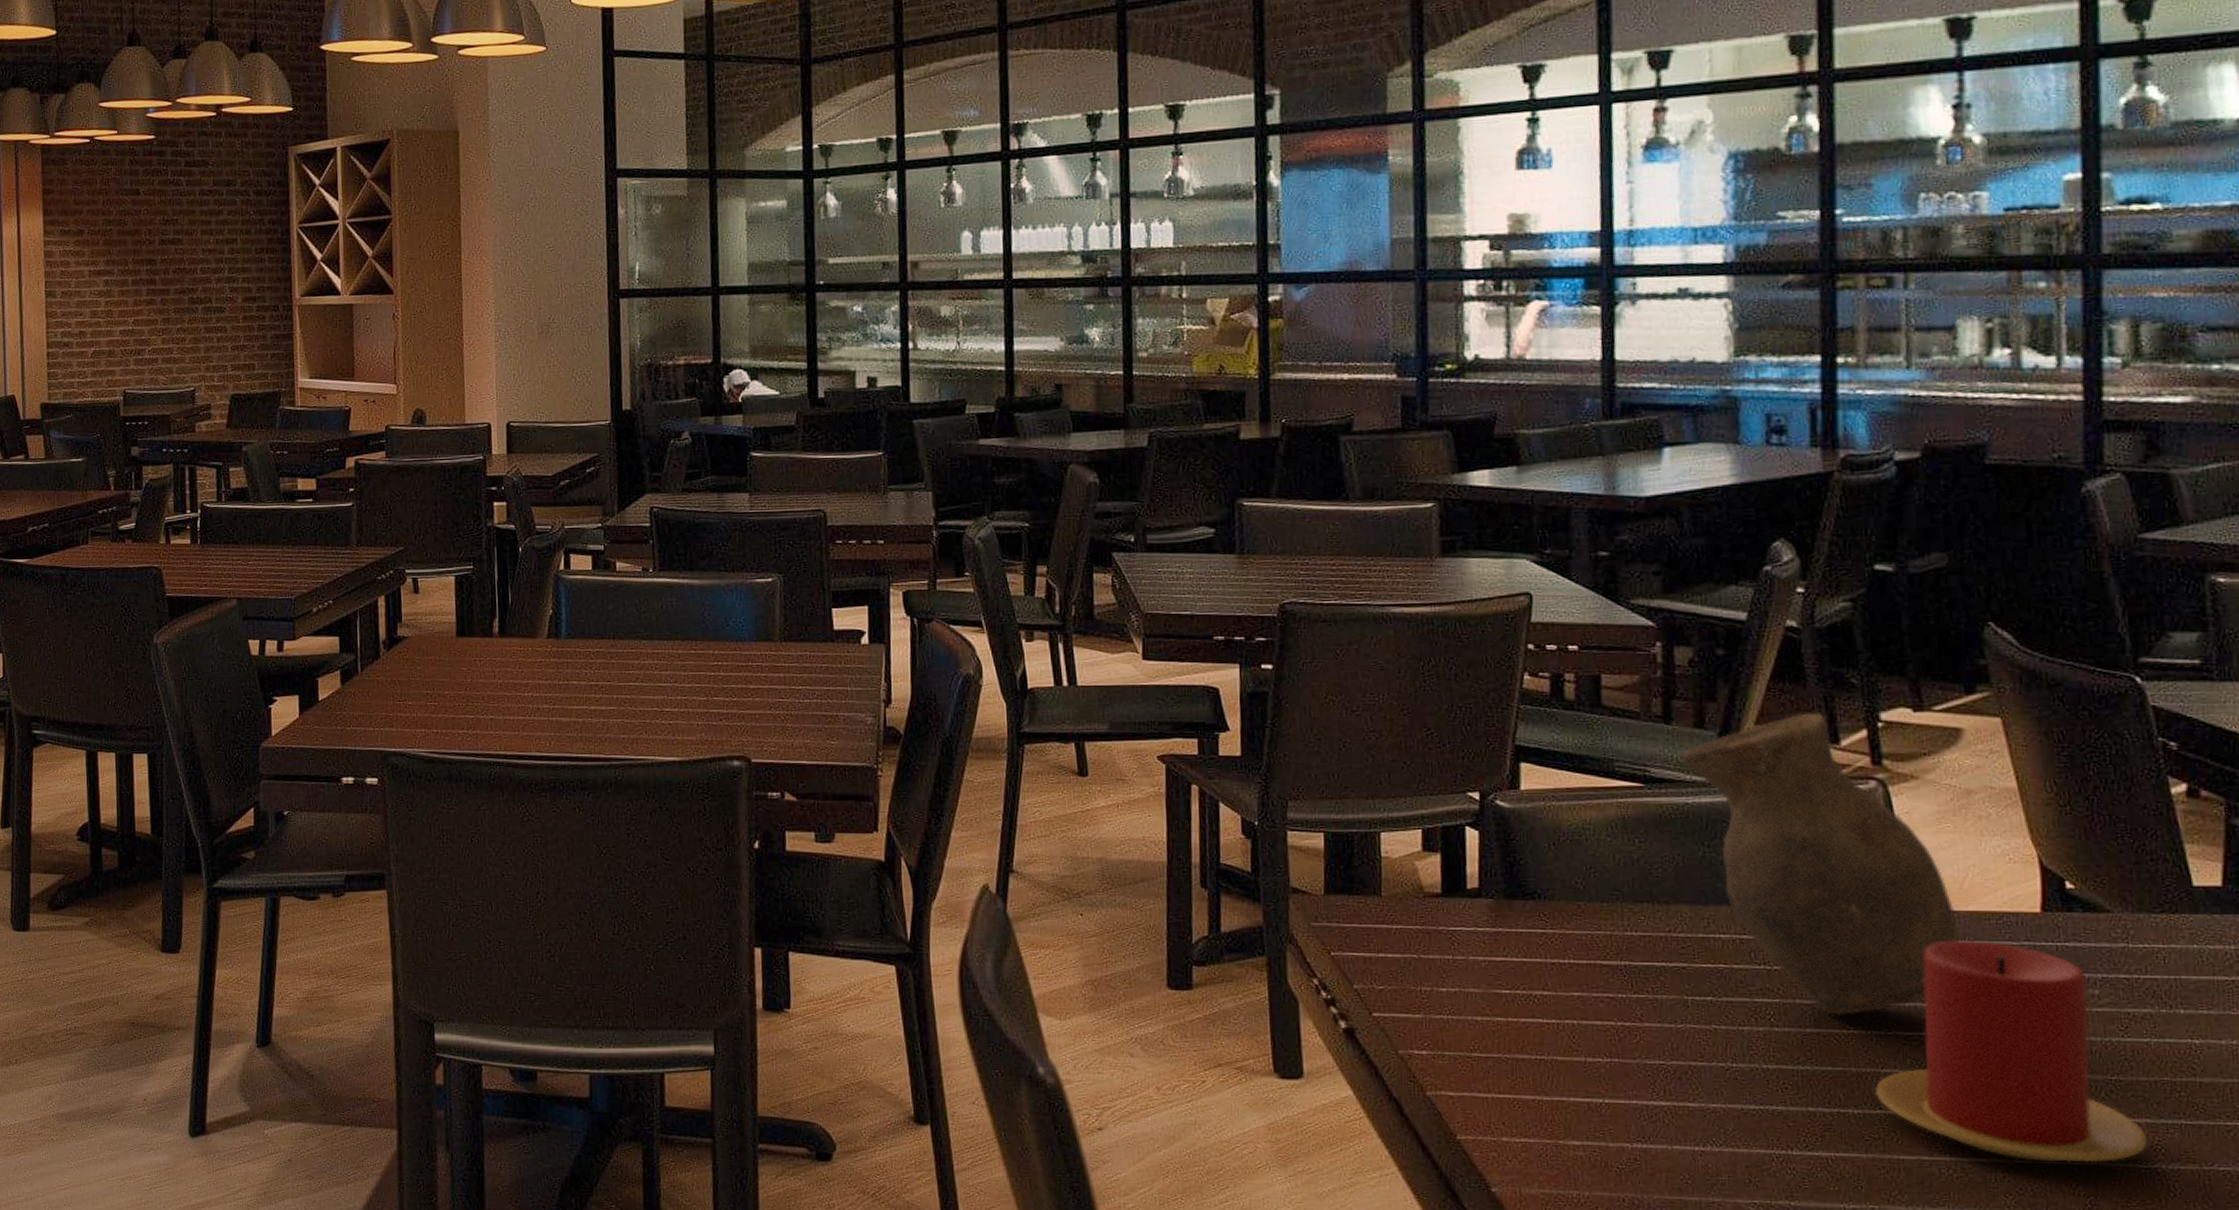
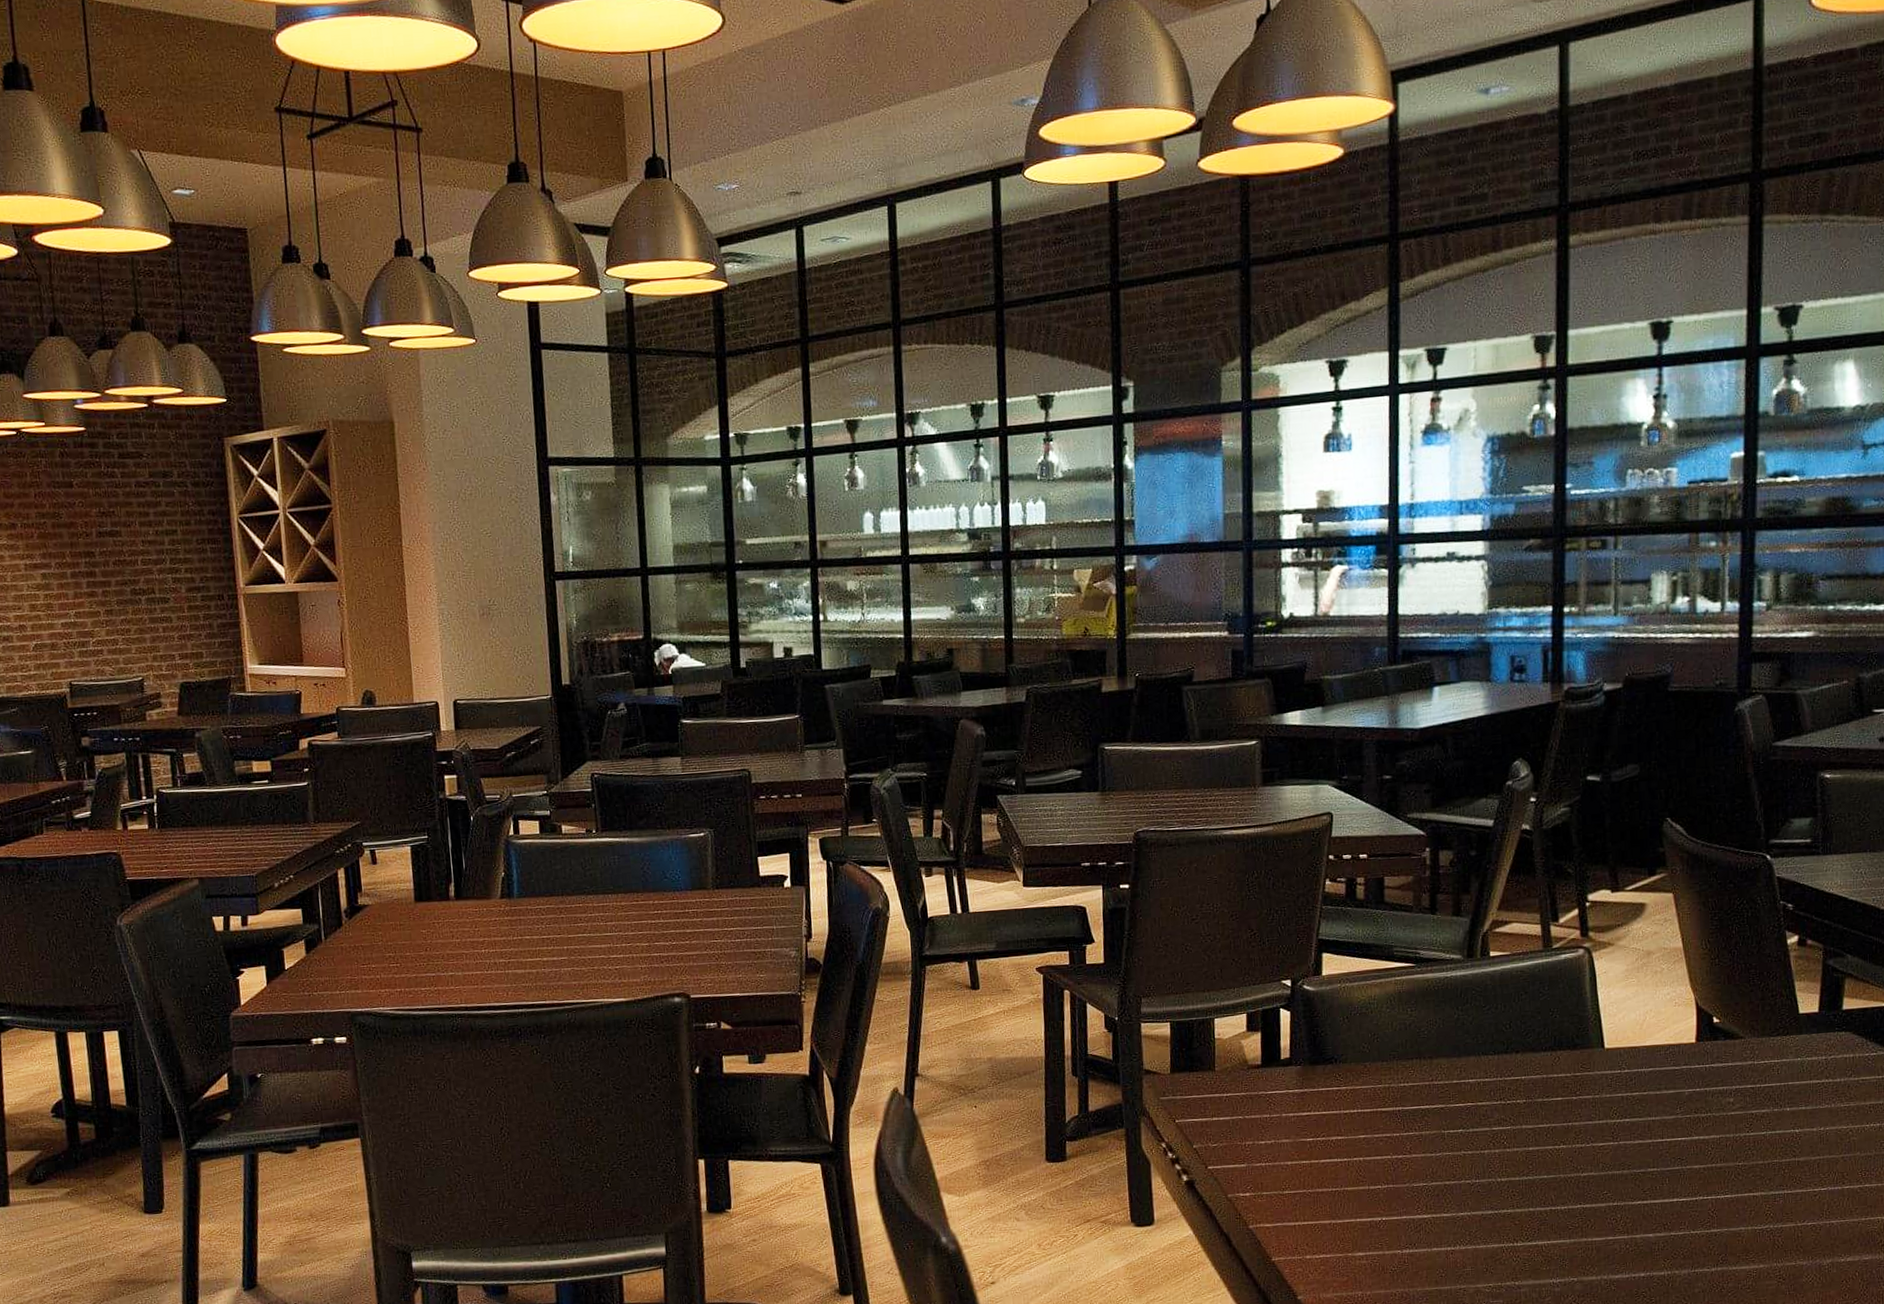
vase: present [1681,713,1959,1015] -> none [1443,897,1639,1135]
candle: present [1875,940,2148,1163] -> none [1576,1067,1762,1232]

